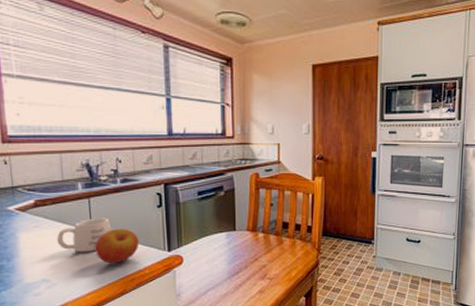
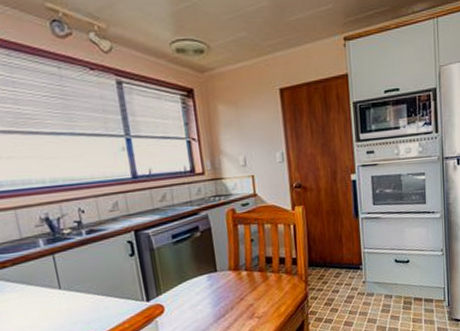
mug: present [57,218,112,252] -> none [22,273,83,314]
apple: present [95,228,139,264] -> none [66,282,115,322]

